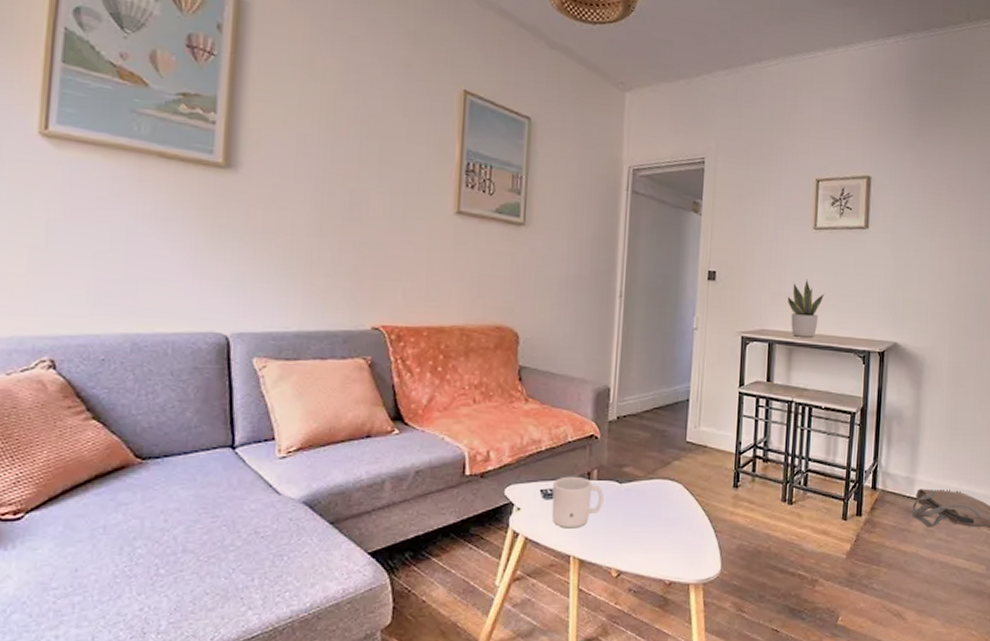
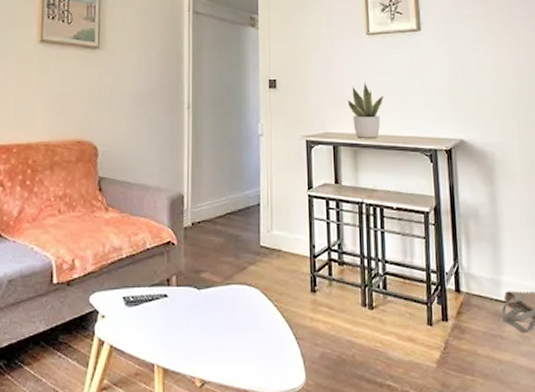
mug: present [551,476,604,529] -> none [134,283,183,336]

